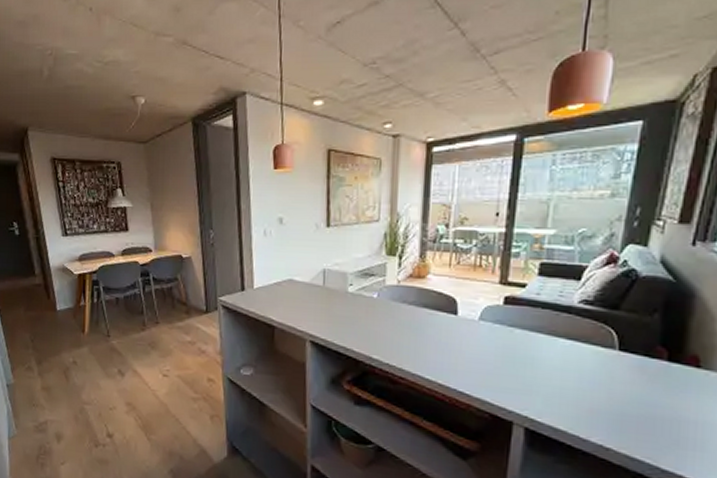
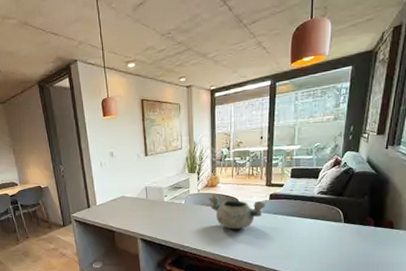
decorative bowl: none [413,291,497,343] -> present [209,196,265,229]

